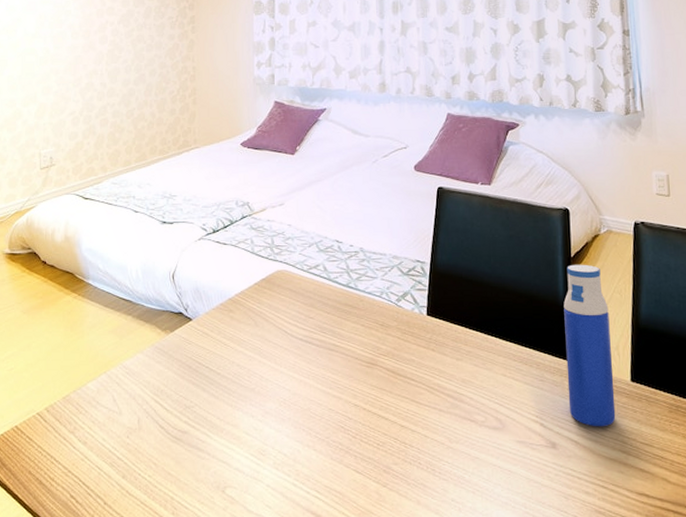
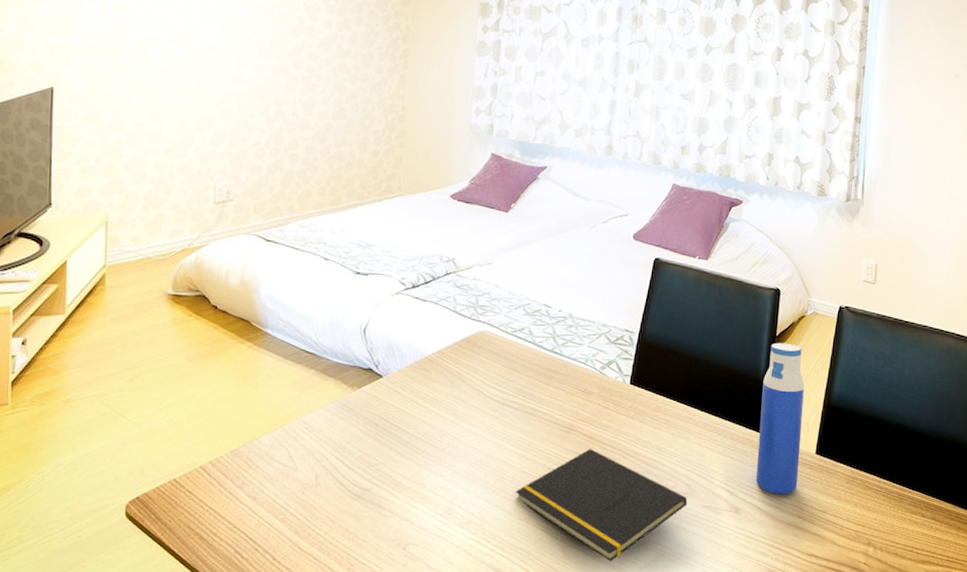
notepad: none [324,384,500,504] -> present [515,449,688,562]

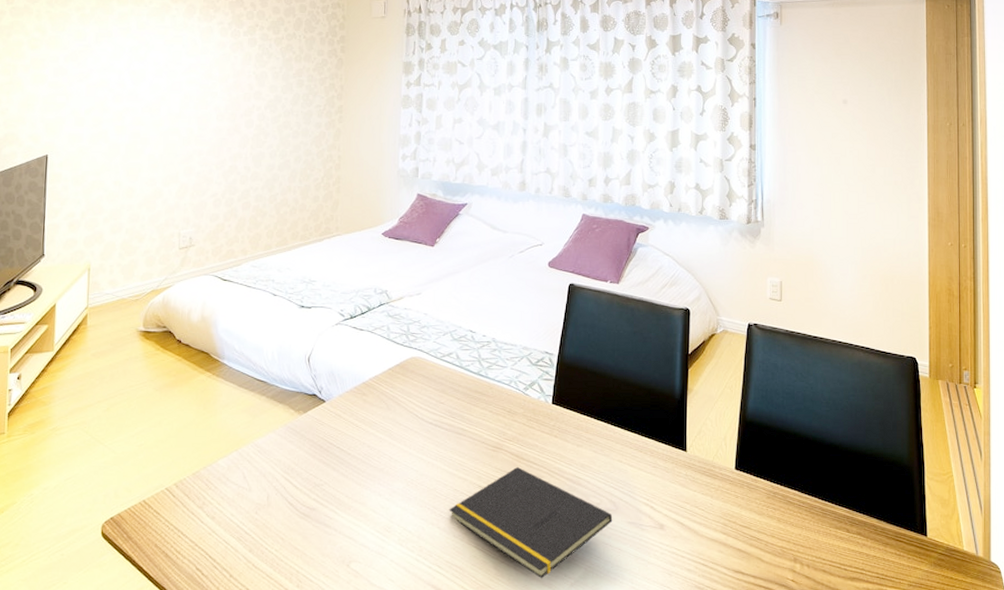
water bottle: present [755,342,805,495] -> none [677,360,720,511]

